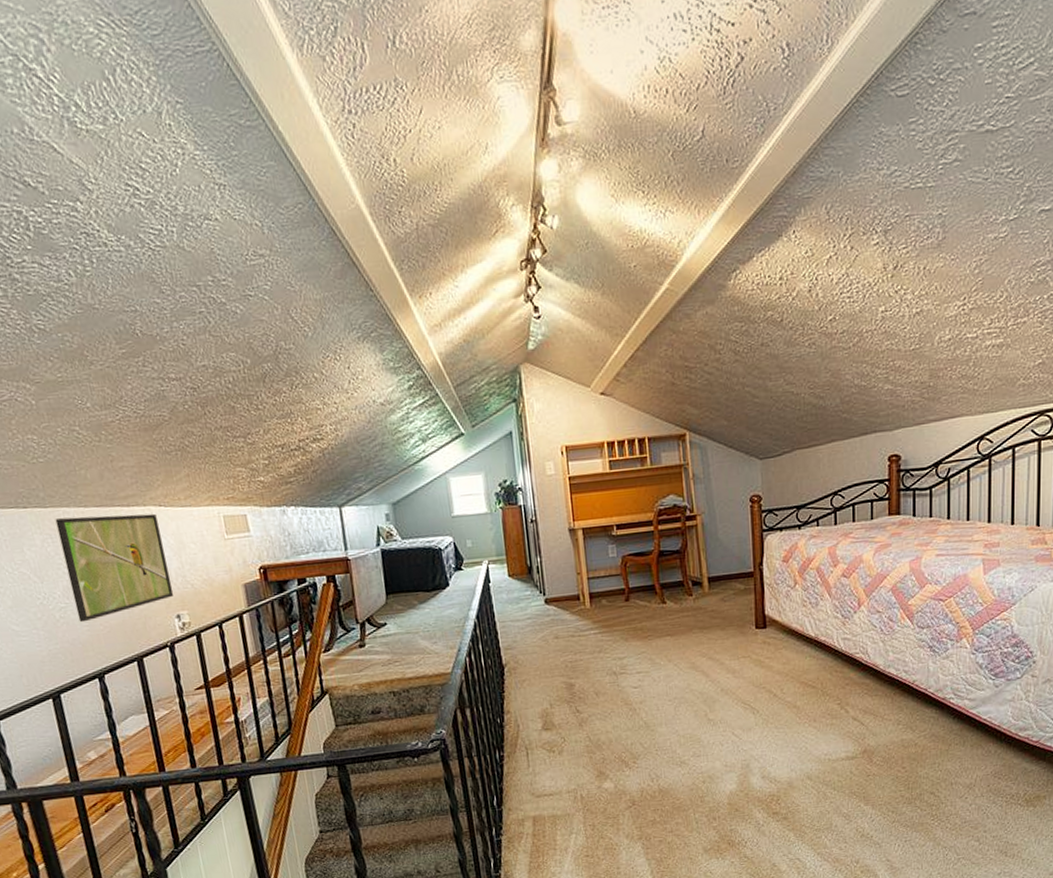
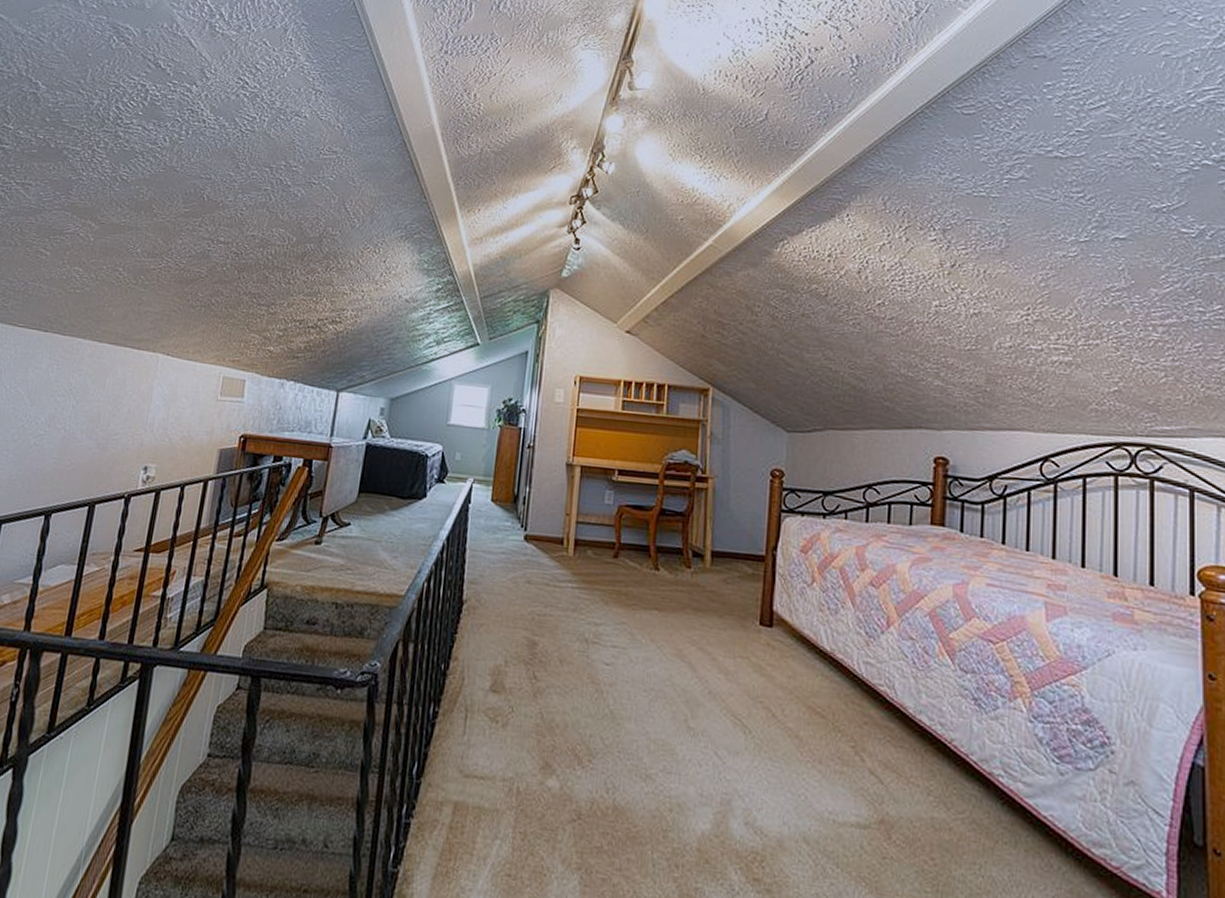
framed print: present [55,513,174,623] -> none [50,347,161,454]

